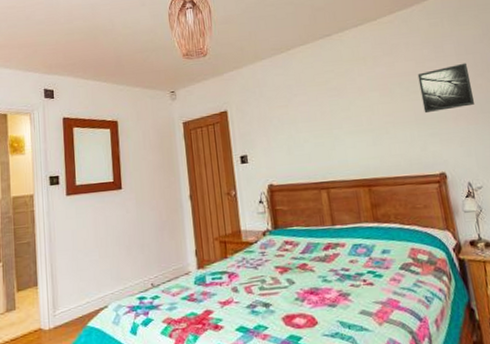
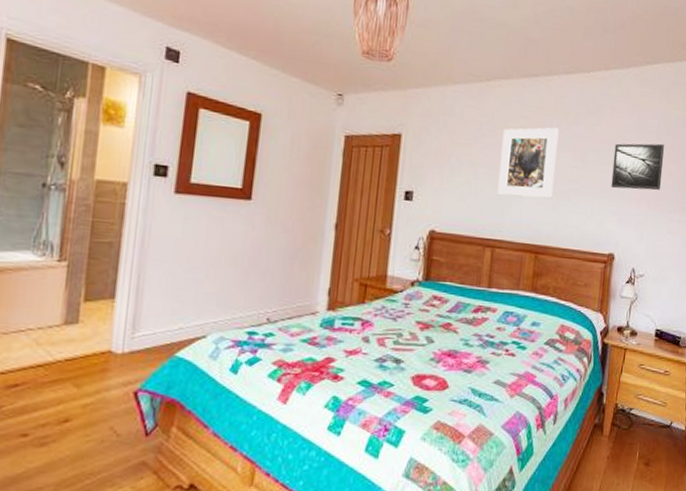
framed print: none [311,73,371,143] -> present [497,127,559,199]

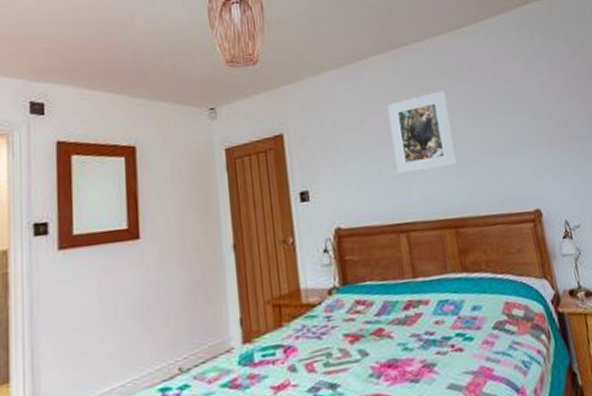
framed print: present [611,143,665,191] -> none [507,81,569,140]

